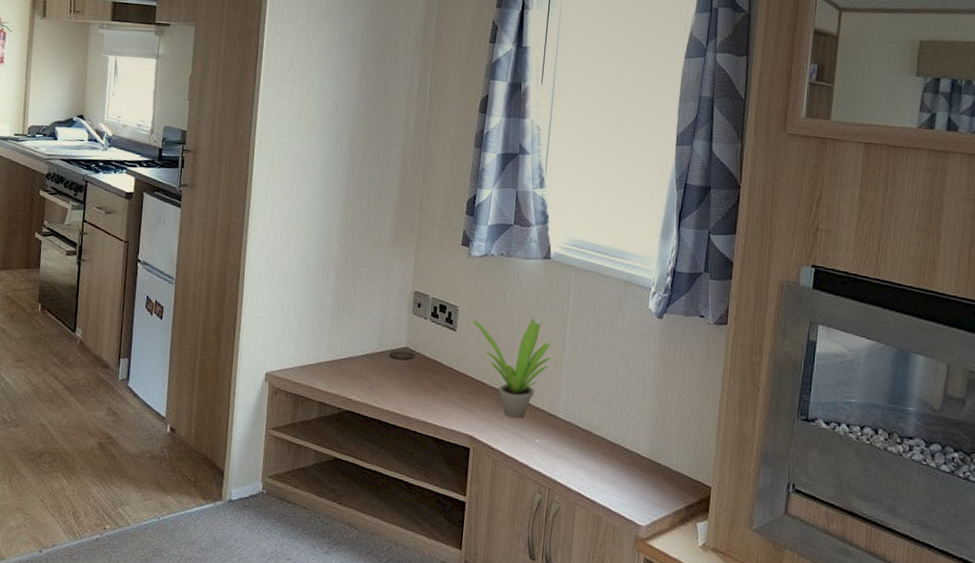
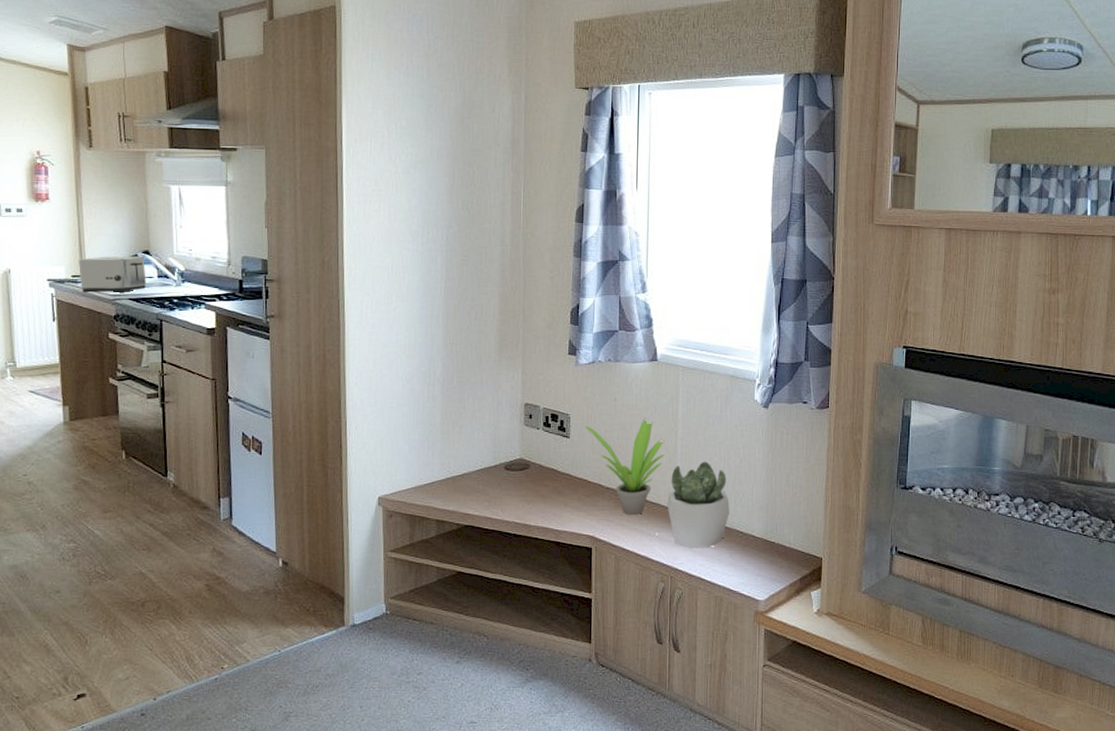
toaster: none [21,117,79,153] -> present [79,255,146,293]
succulent plant: none [549,368,615,463] -> present [667,461,730,549]

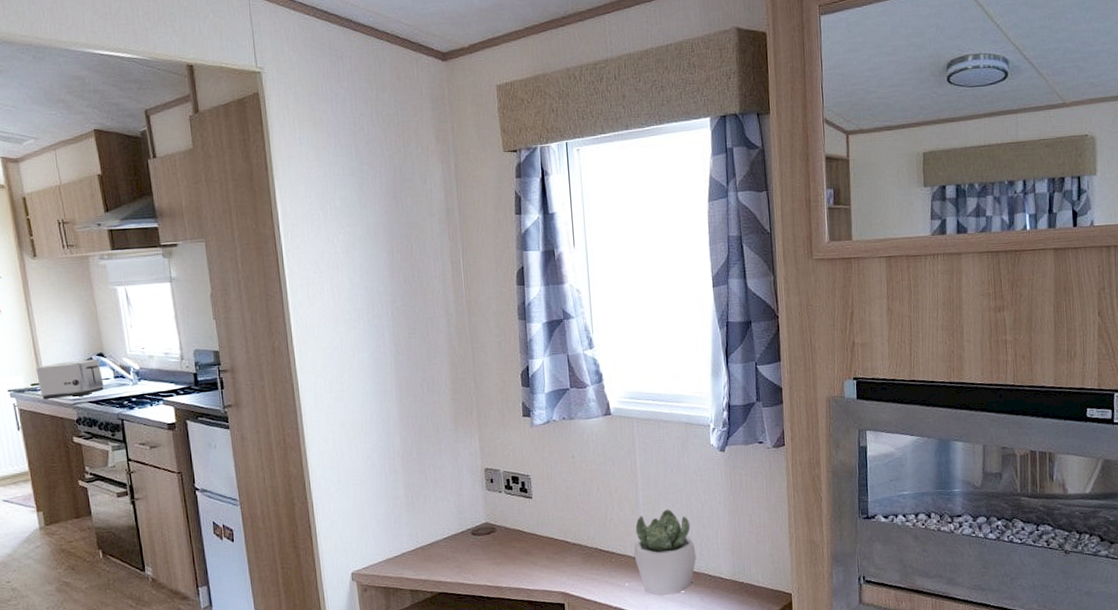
potted plant: present [585,418,665,516] -> none [546,472,627,569]

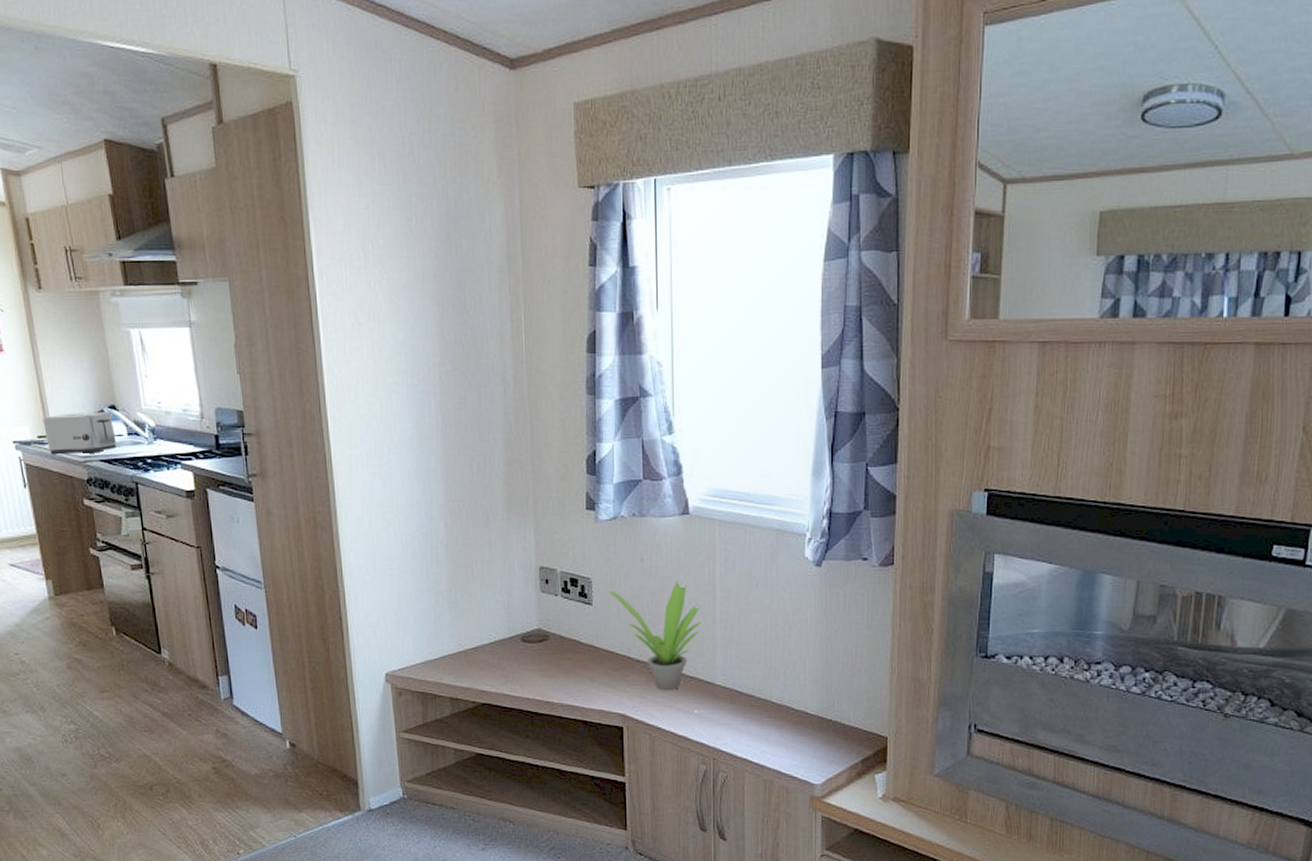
potted plant: none [546,472,627,569] -> present [609,581,701,691]
succulent plant: present [634,509,696,596] -> none [706,629,778,728]

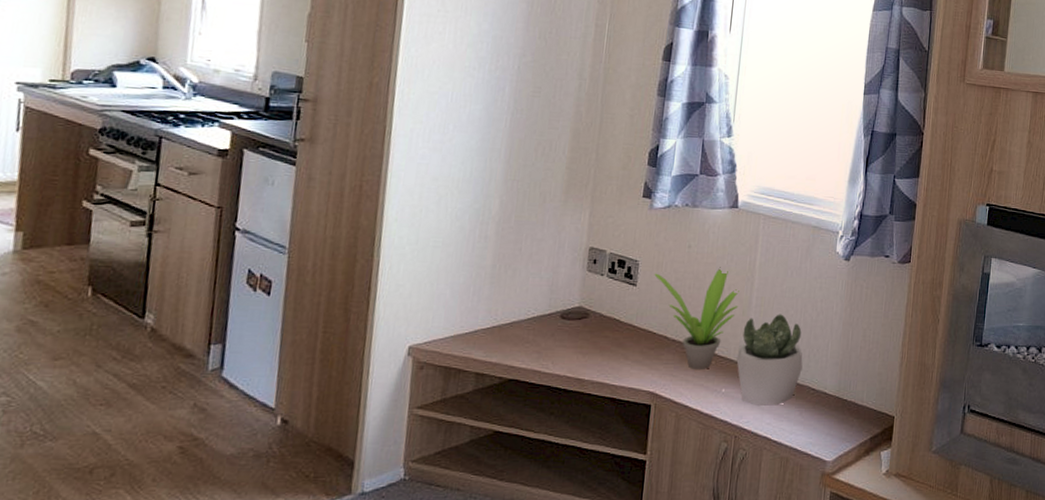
toaster: present [43,411,117,455] -> none [59,60,149,103]
succulent plant: none [706,629,778,728] -> present [736,314,803,407]

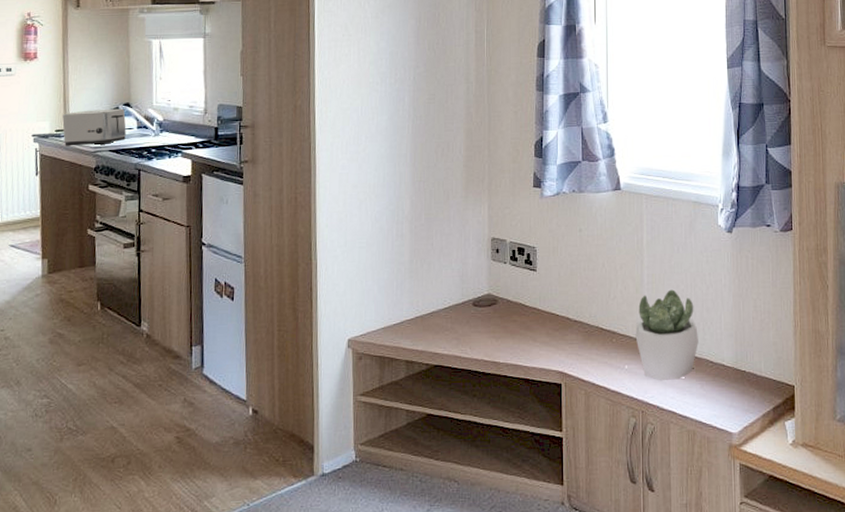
toaster: none [59,60,149,103] -> present [62,108,126,146]
potted plant: present [654,267,739,371] -> none [551,248,631,349]

